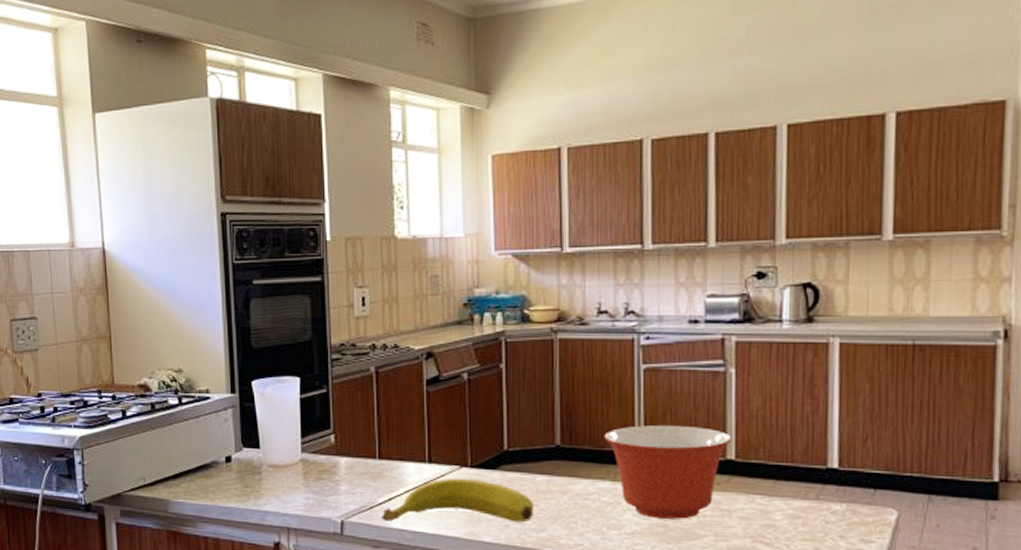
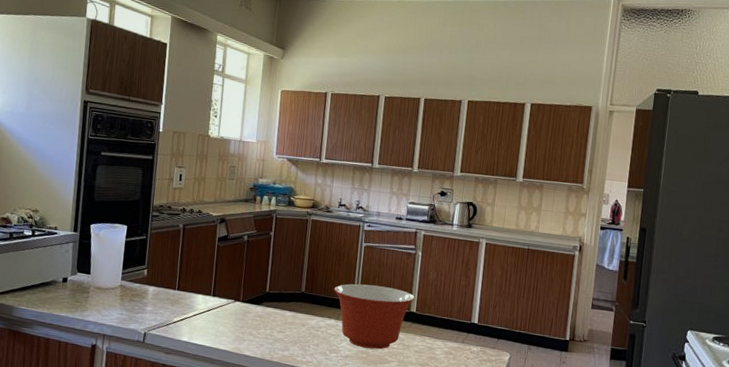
banana: present [380,478,533,523] -> none [173,308,282,344]

